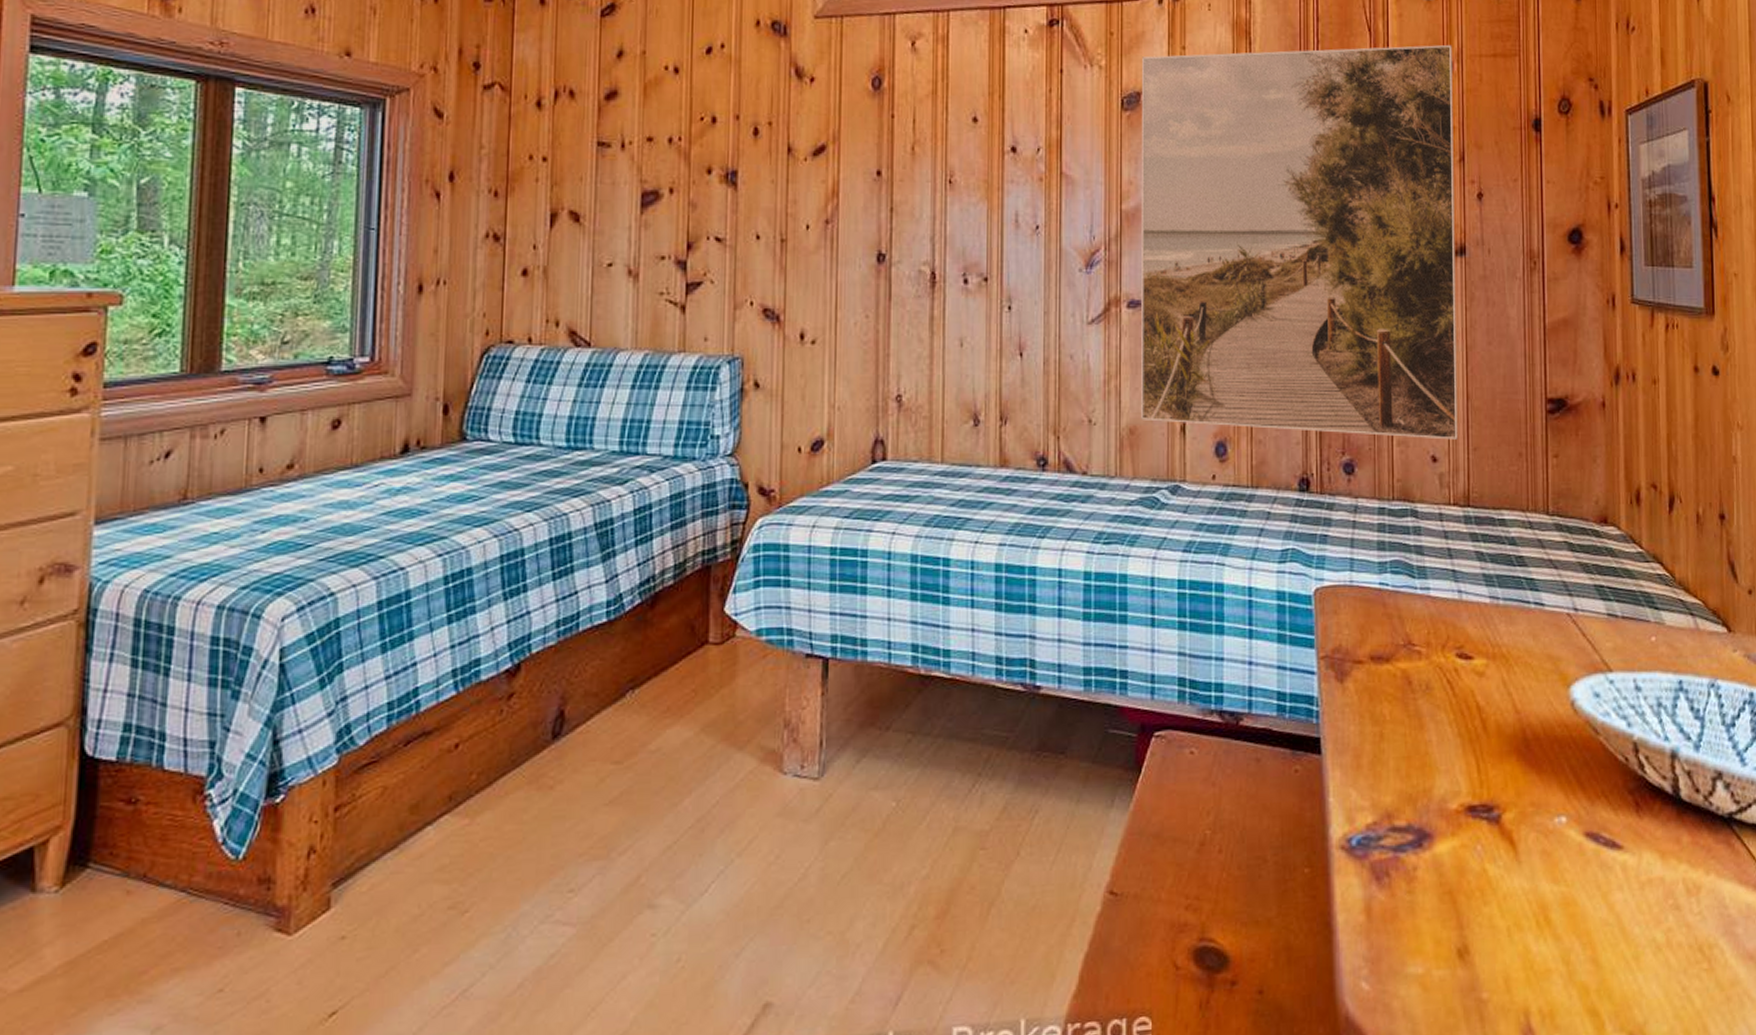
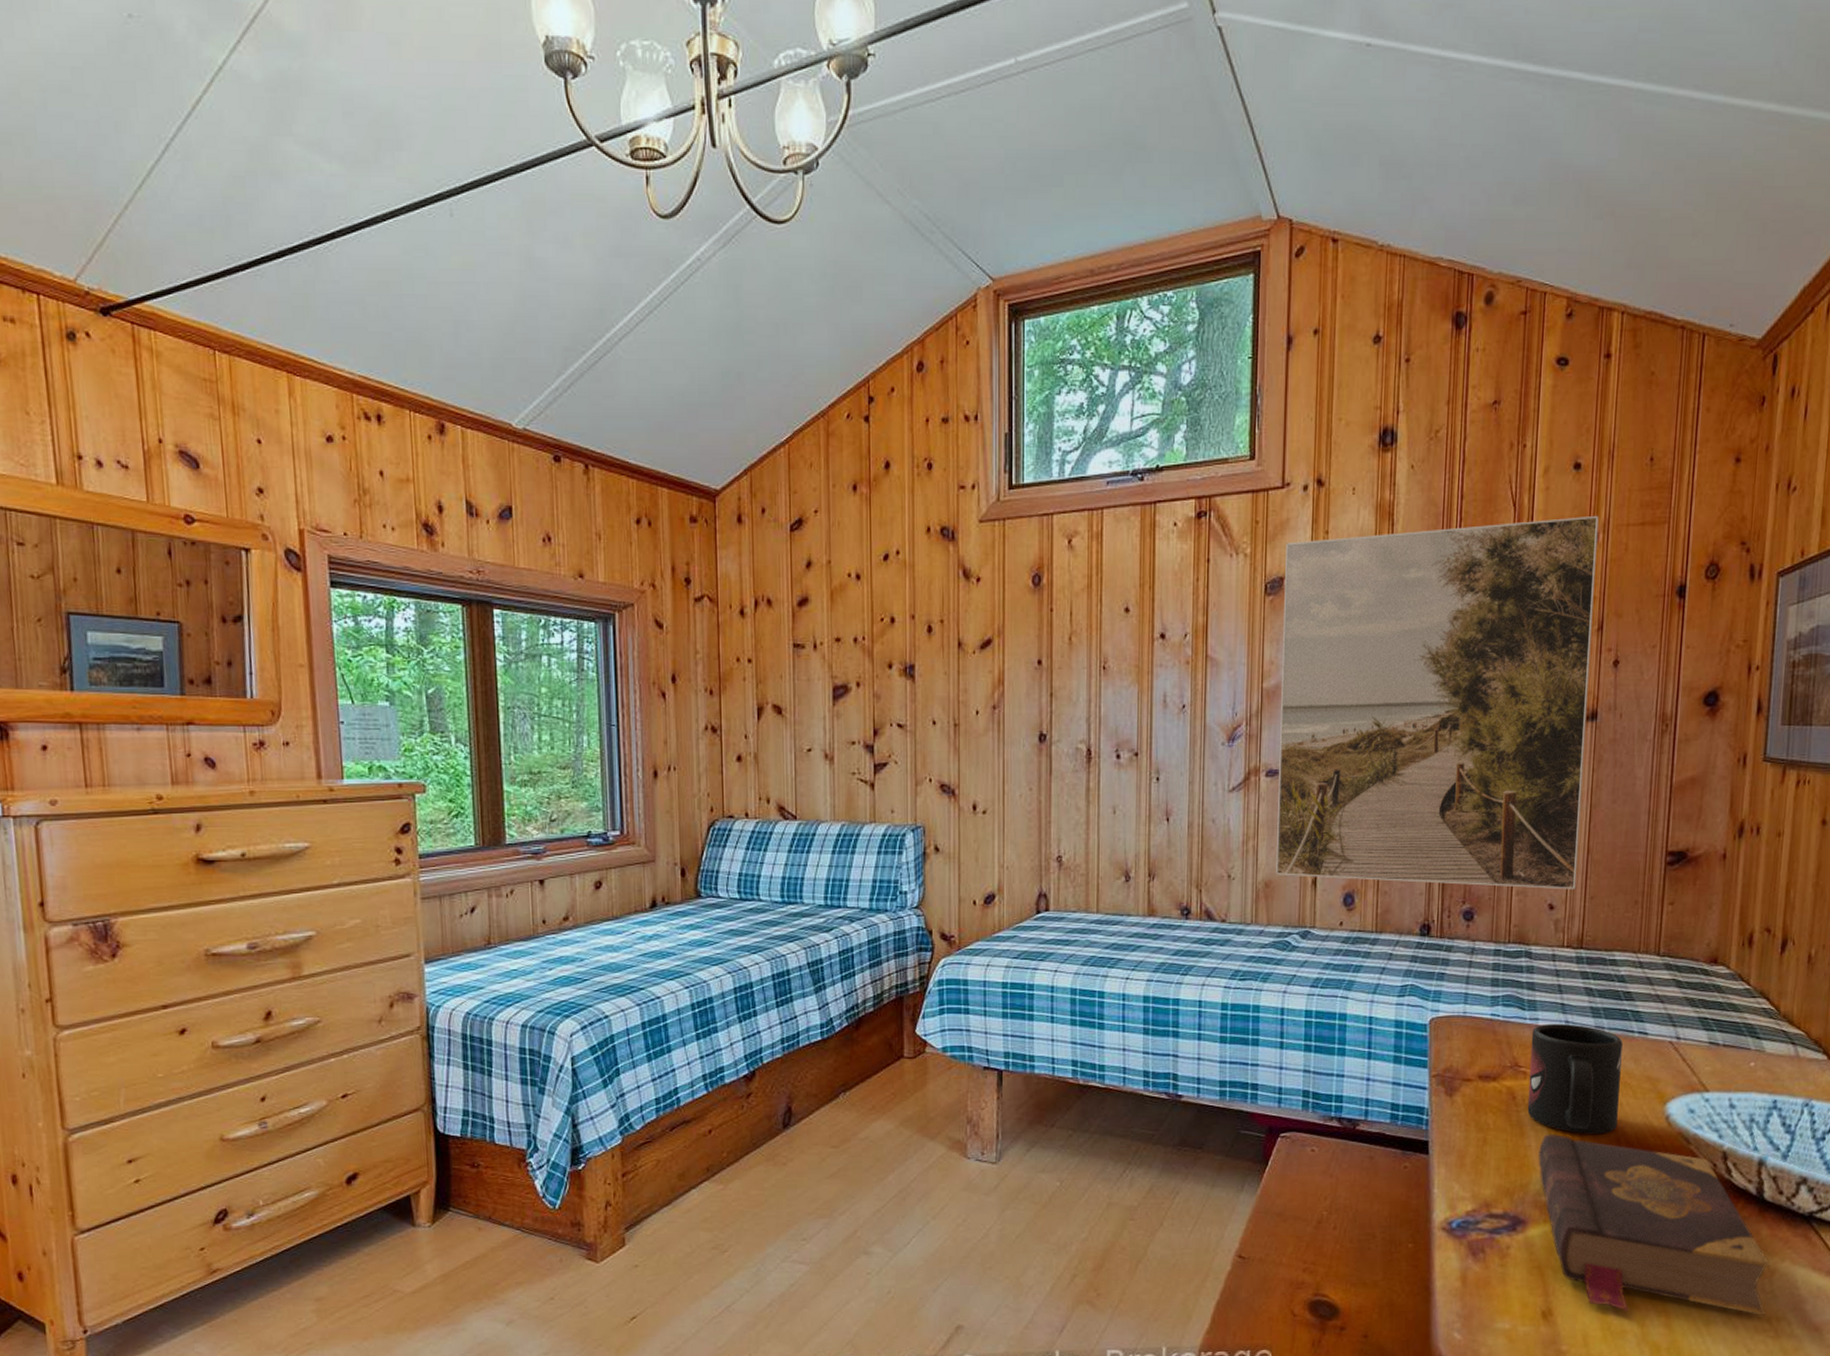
mug: none [1424,593,1521,725] -> present [1527,1023,1623,1134]
book: none [1440,725,1697,945] -> present [1538,1134,1770,1316]

